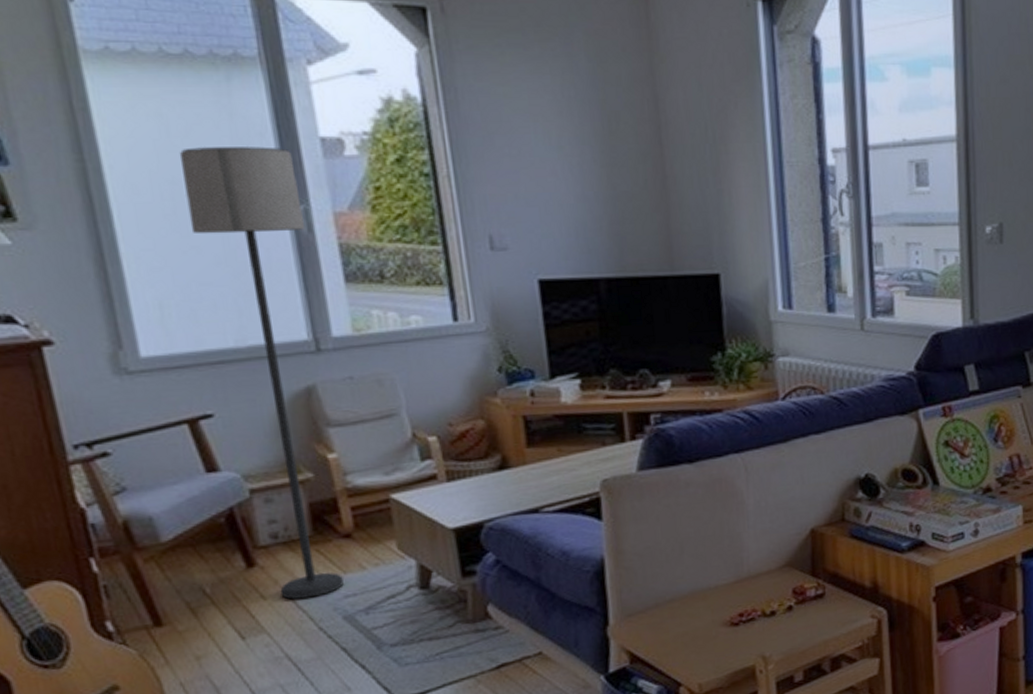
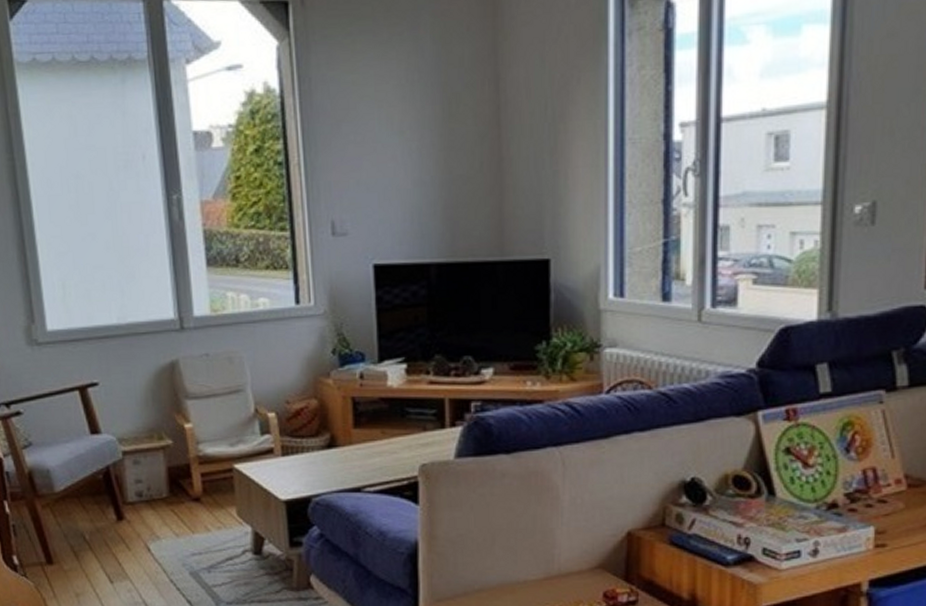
lamp: present [179,147,344,600] -> none [83,142,192,552]

